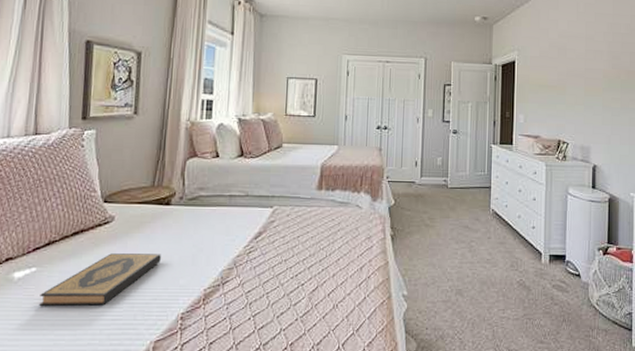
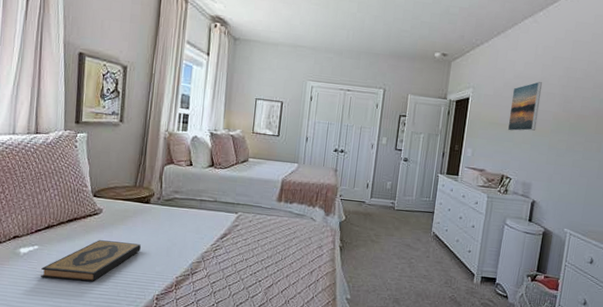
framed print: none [558,40,588,93] -> present [507,82,542,132]

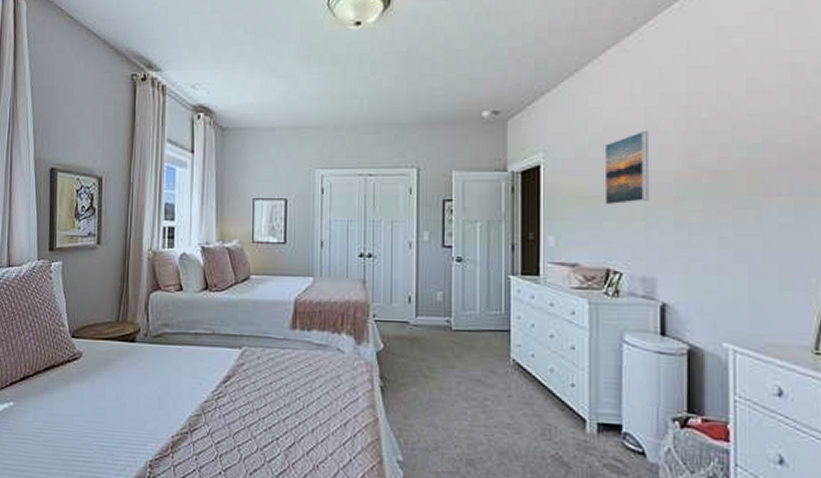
hardback book: present [41,240,141,282] -> none [17,391,128,445]

